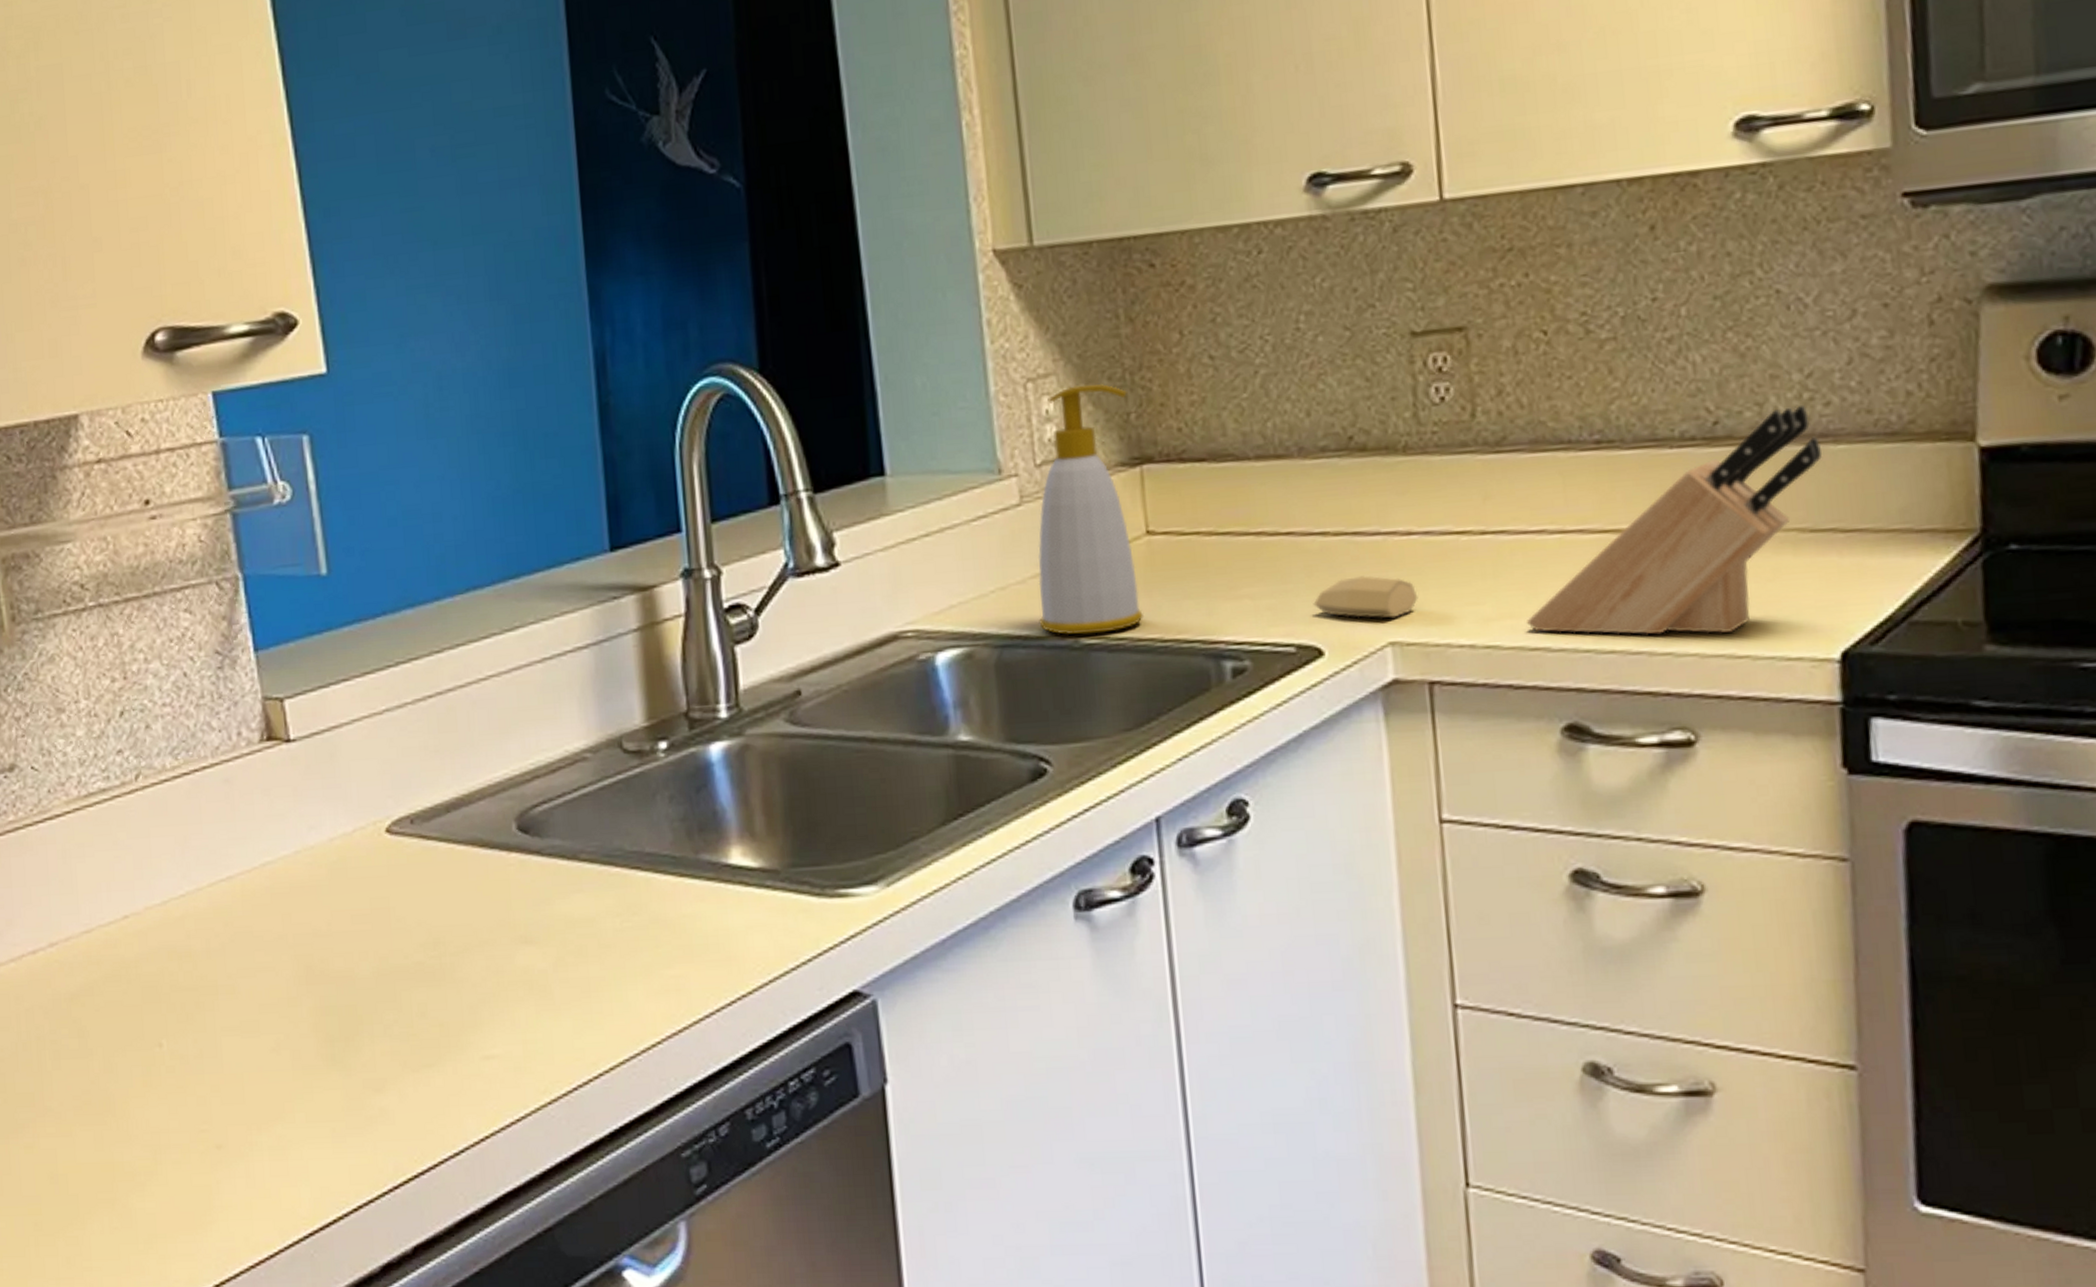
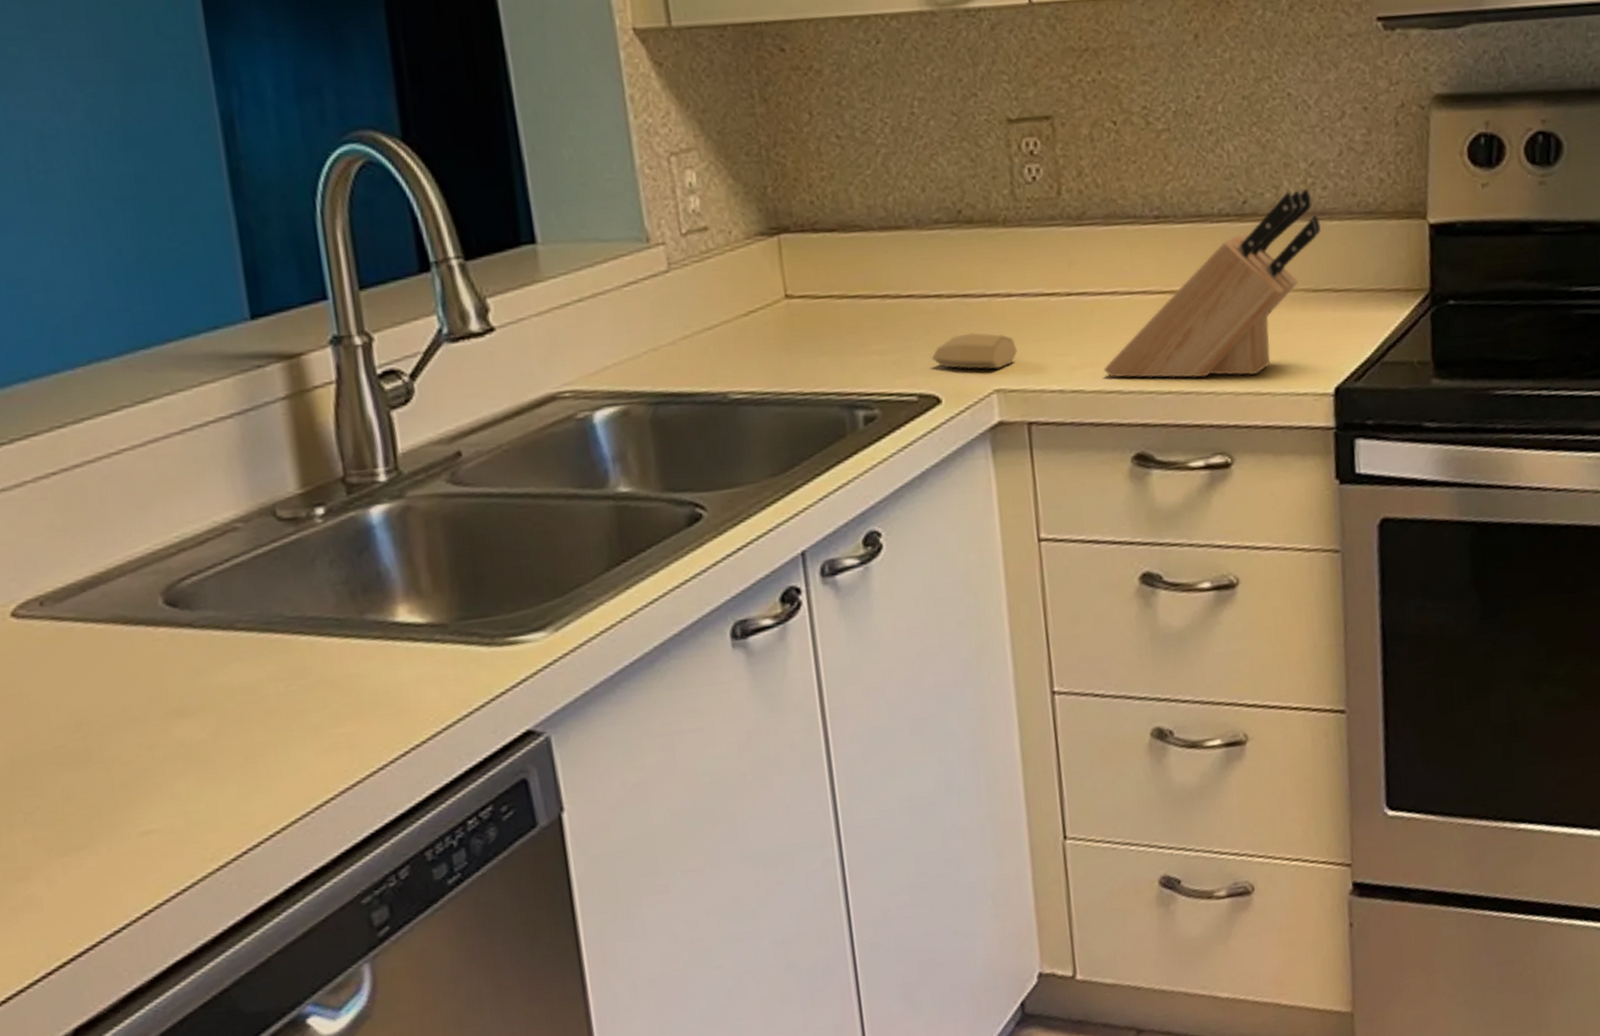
soap bottle: present [1038,383,1145,635] -> none [686,158,786,391]

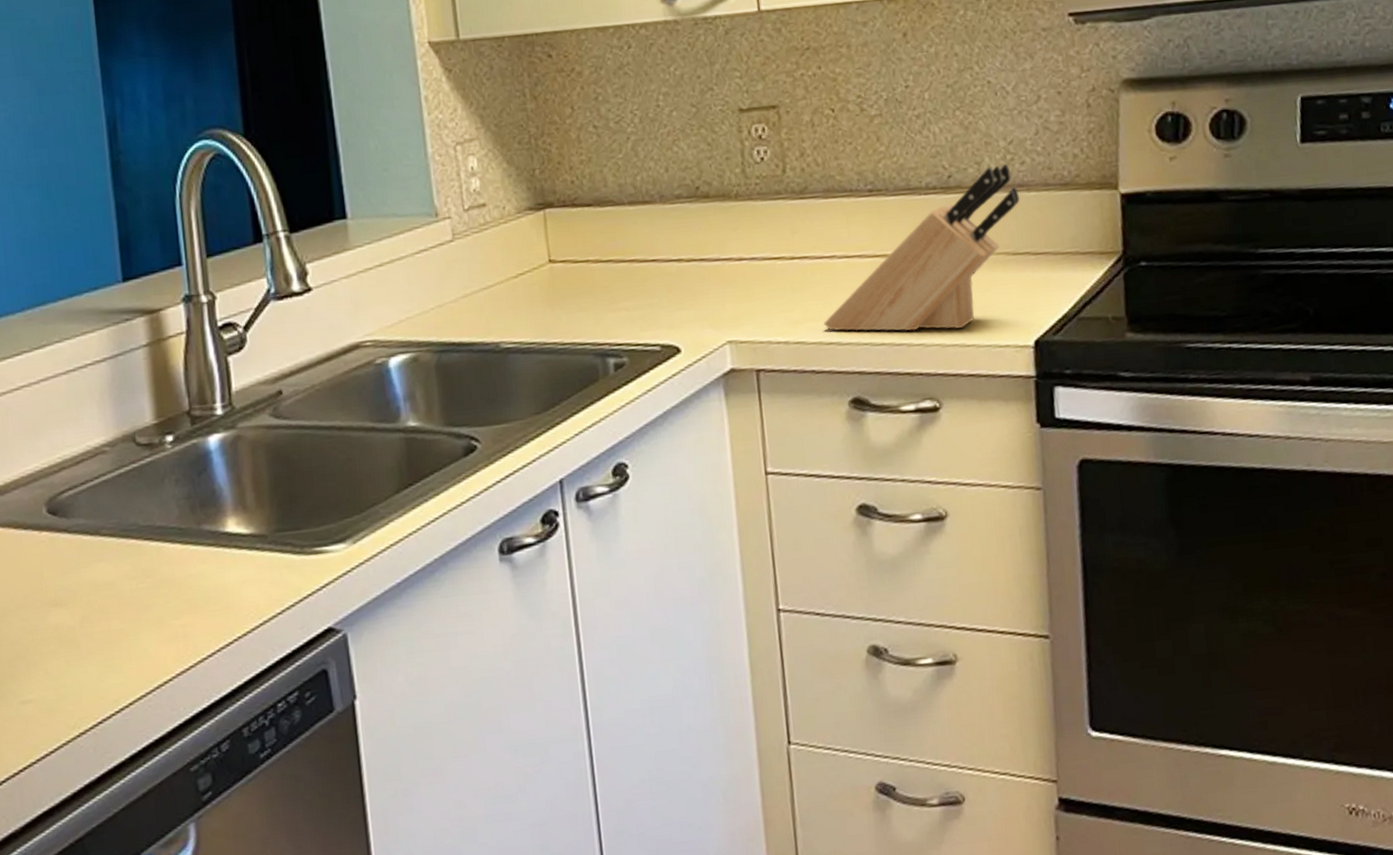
soap bar: present [931,332,1018,370] -> none [672,291,748,324]

